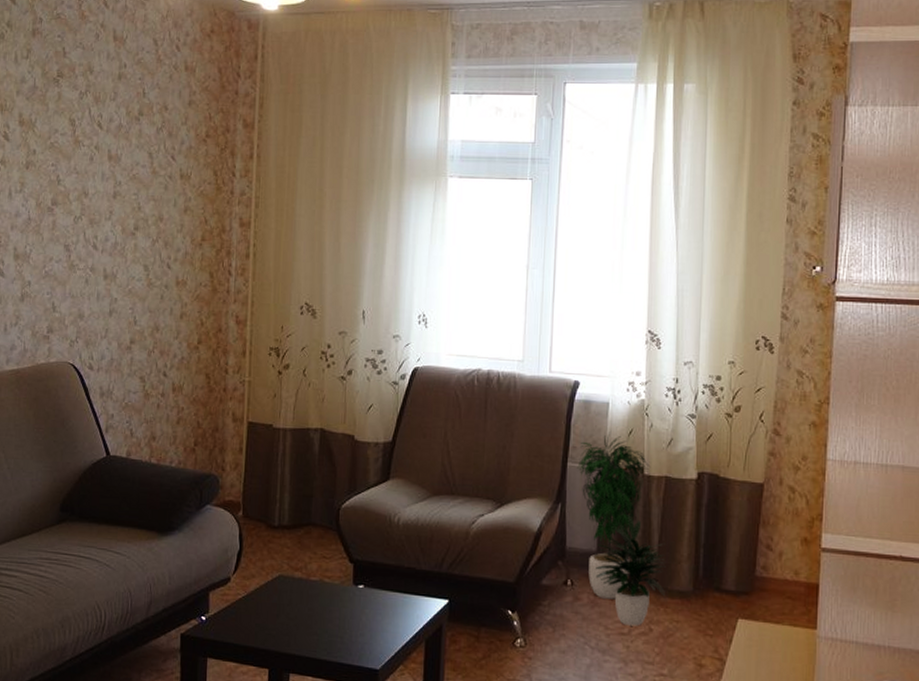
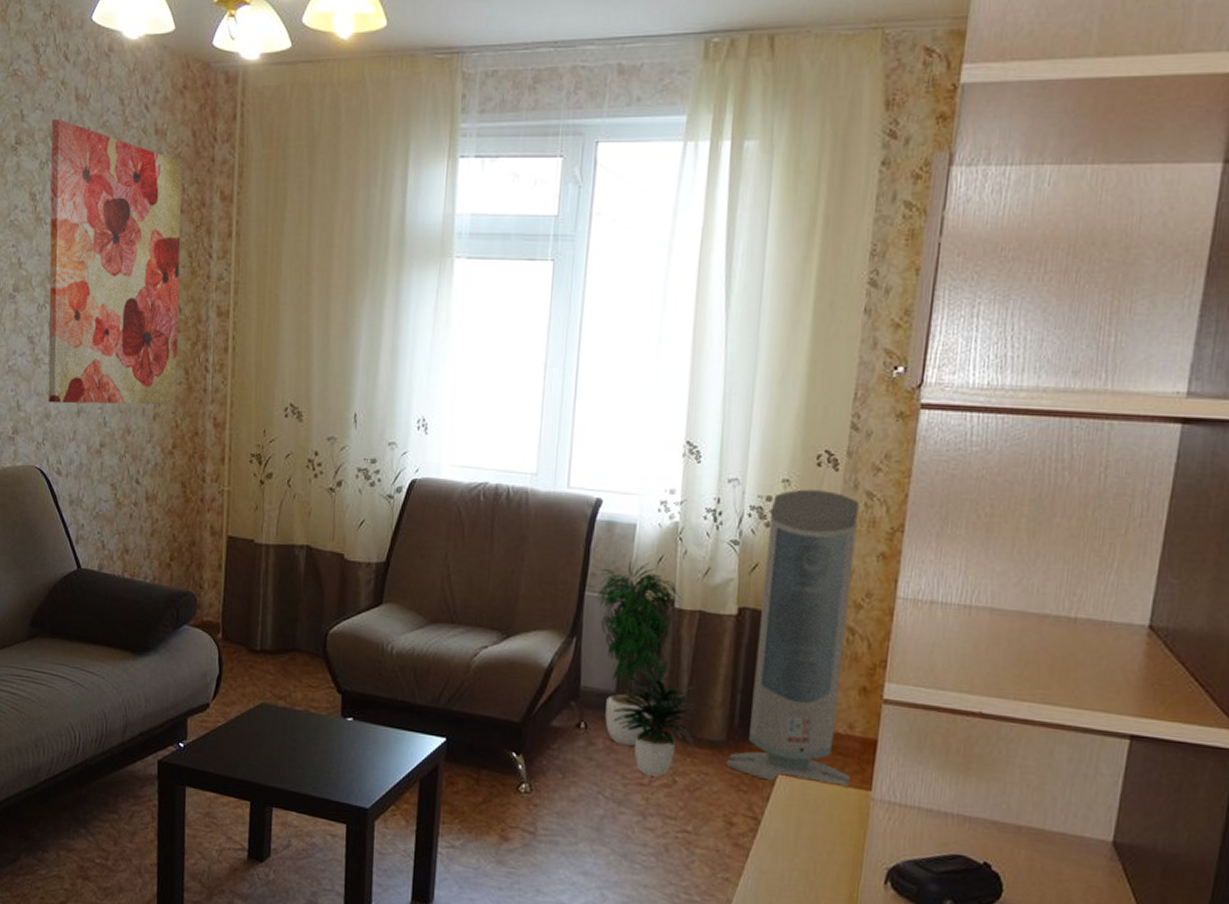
wall art: none [82,56,209,305] -> present [48,119,182,405]
air purifier: none [693,369,798,629] -> present [725,489,859,789]

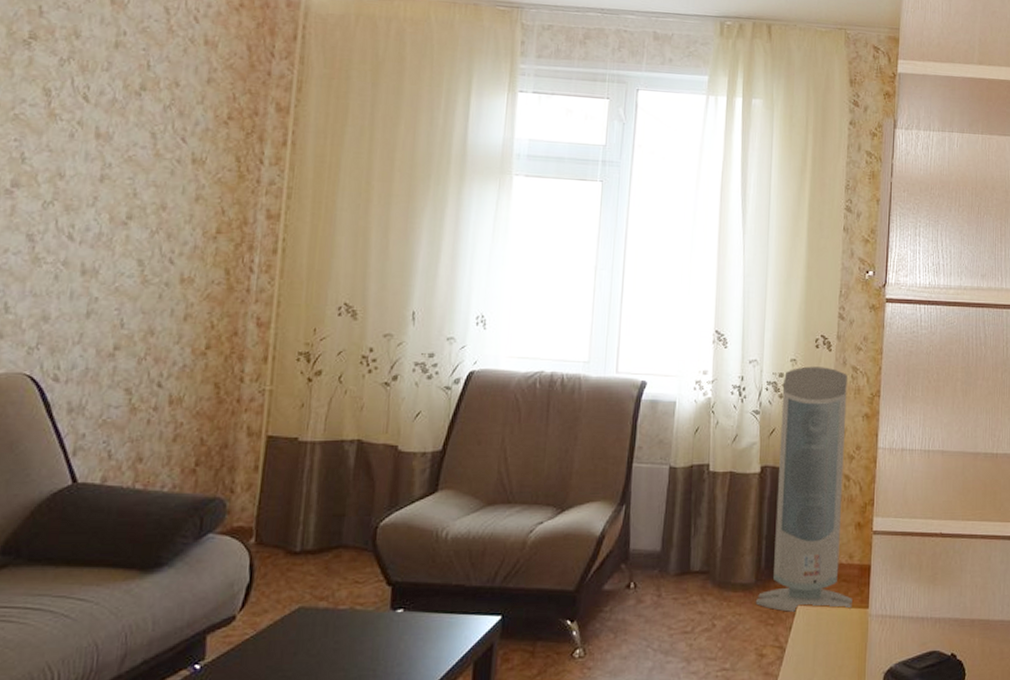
wall art: present [48,119,182,405] -> none [47,19,235,305]
potted plant: present [596,561,696,777] -> none [642,433,730,624]

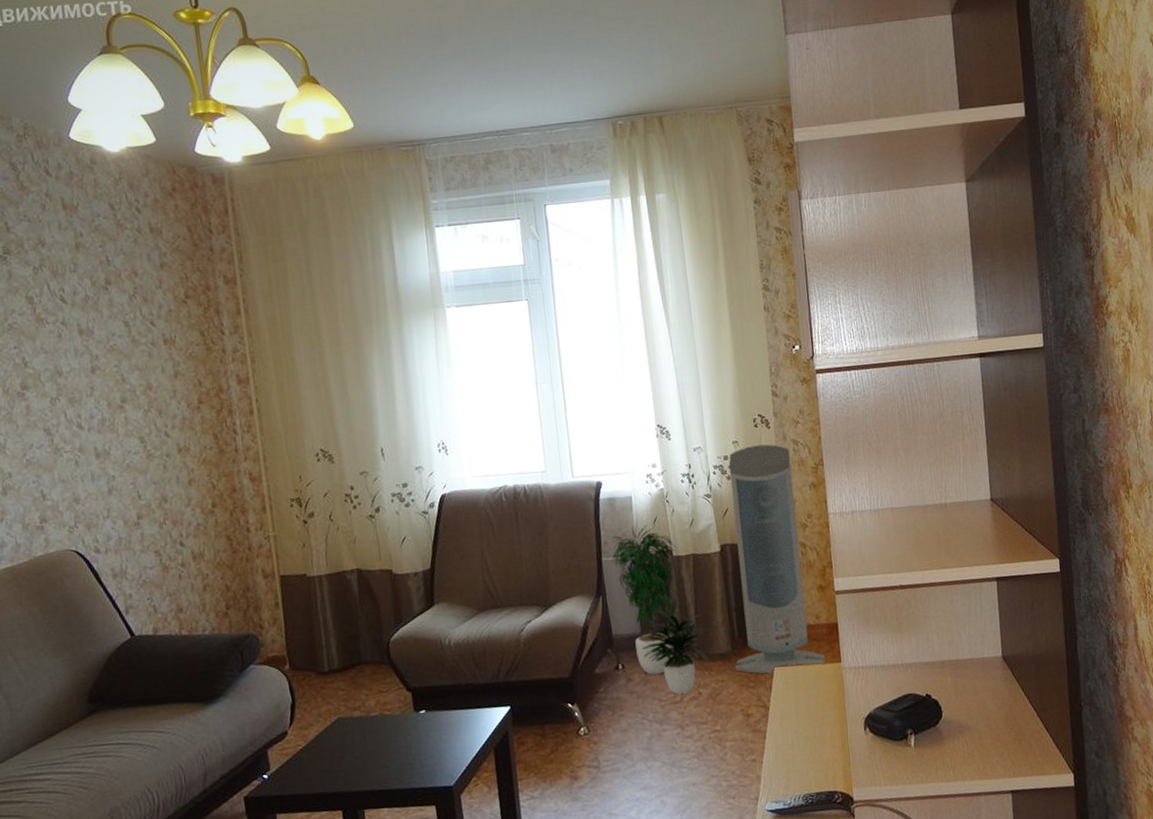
potted plant: none [642,433,730,624] -> present [609,525,708,694]

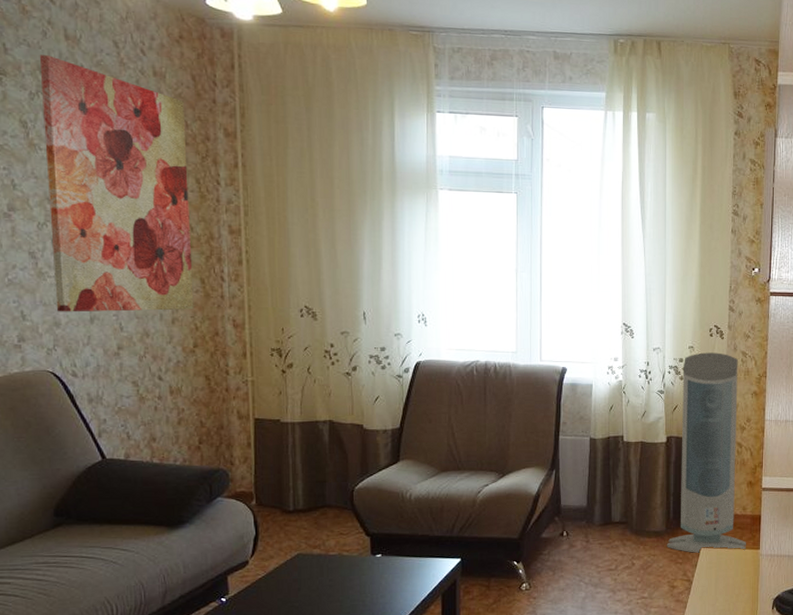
wall art: none [39,227,210,488] -> present [39,55,194,312]
potted plant: present [609,525,708,694] -> none [567,410,644,563]

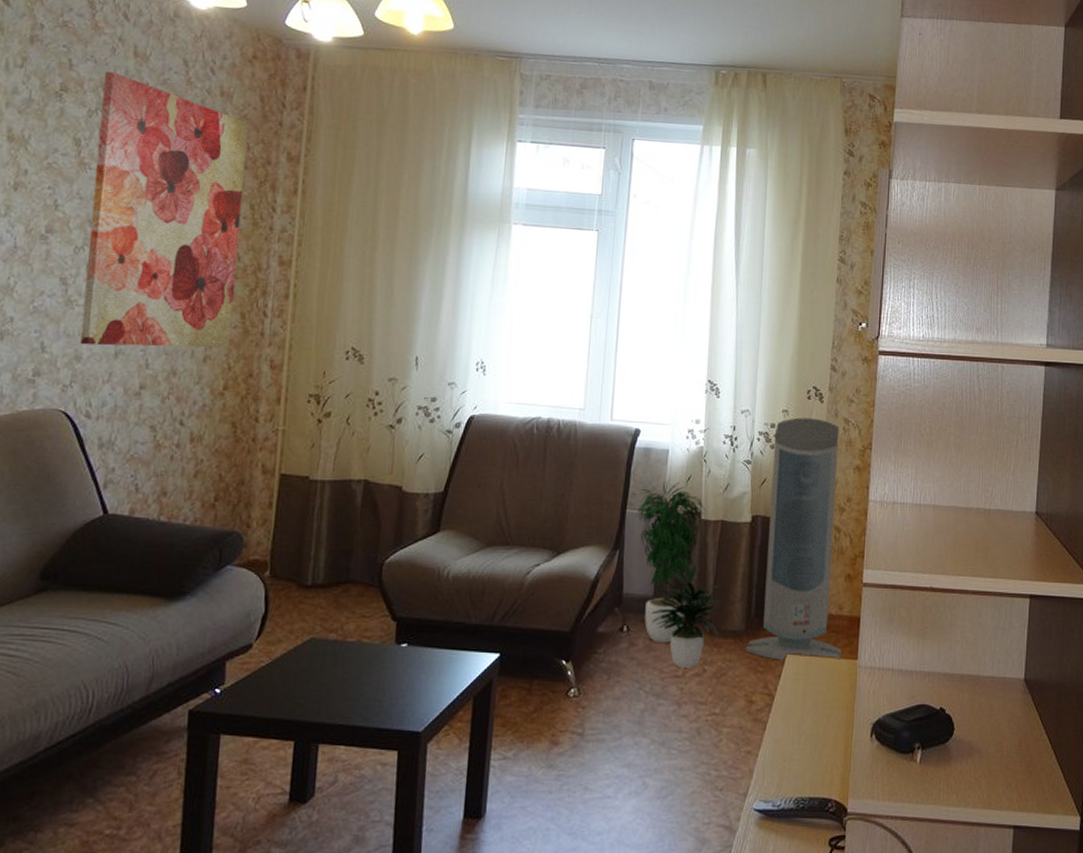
potted plant: none [567,410,644,563] -> present [636,481,720,668]

